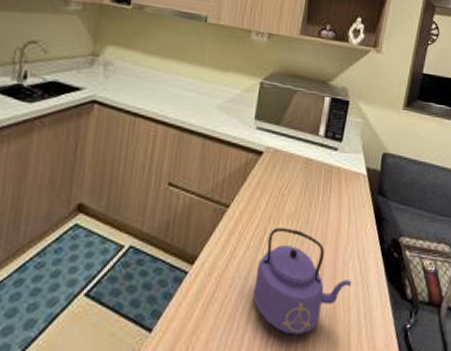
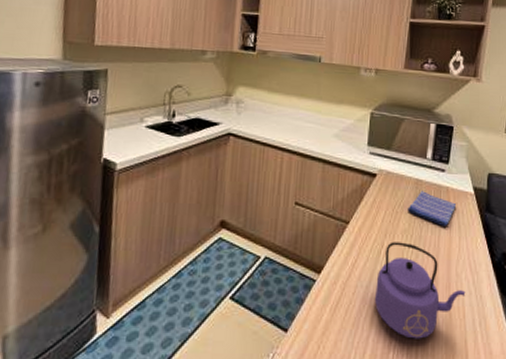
dish towel: none [295,171,348,210] -> present [408,191,457,226]

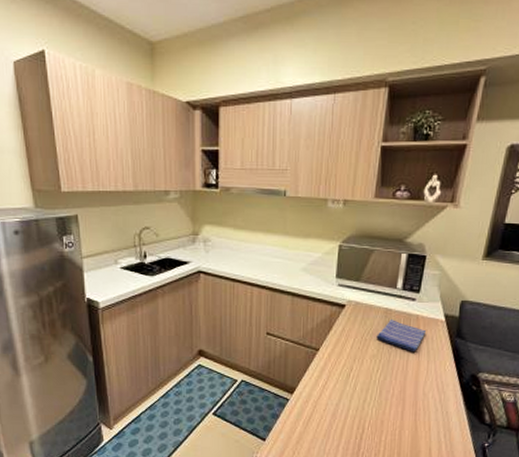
kettle: present [375,242,466,339] -> none [345,366,432,447]

